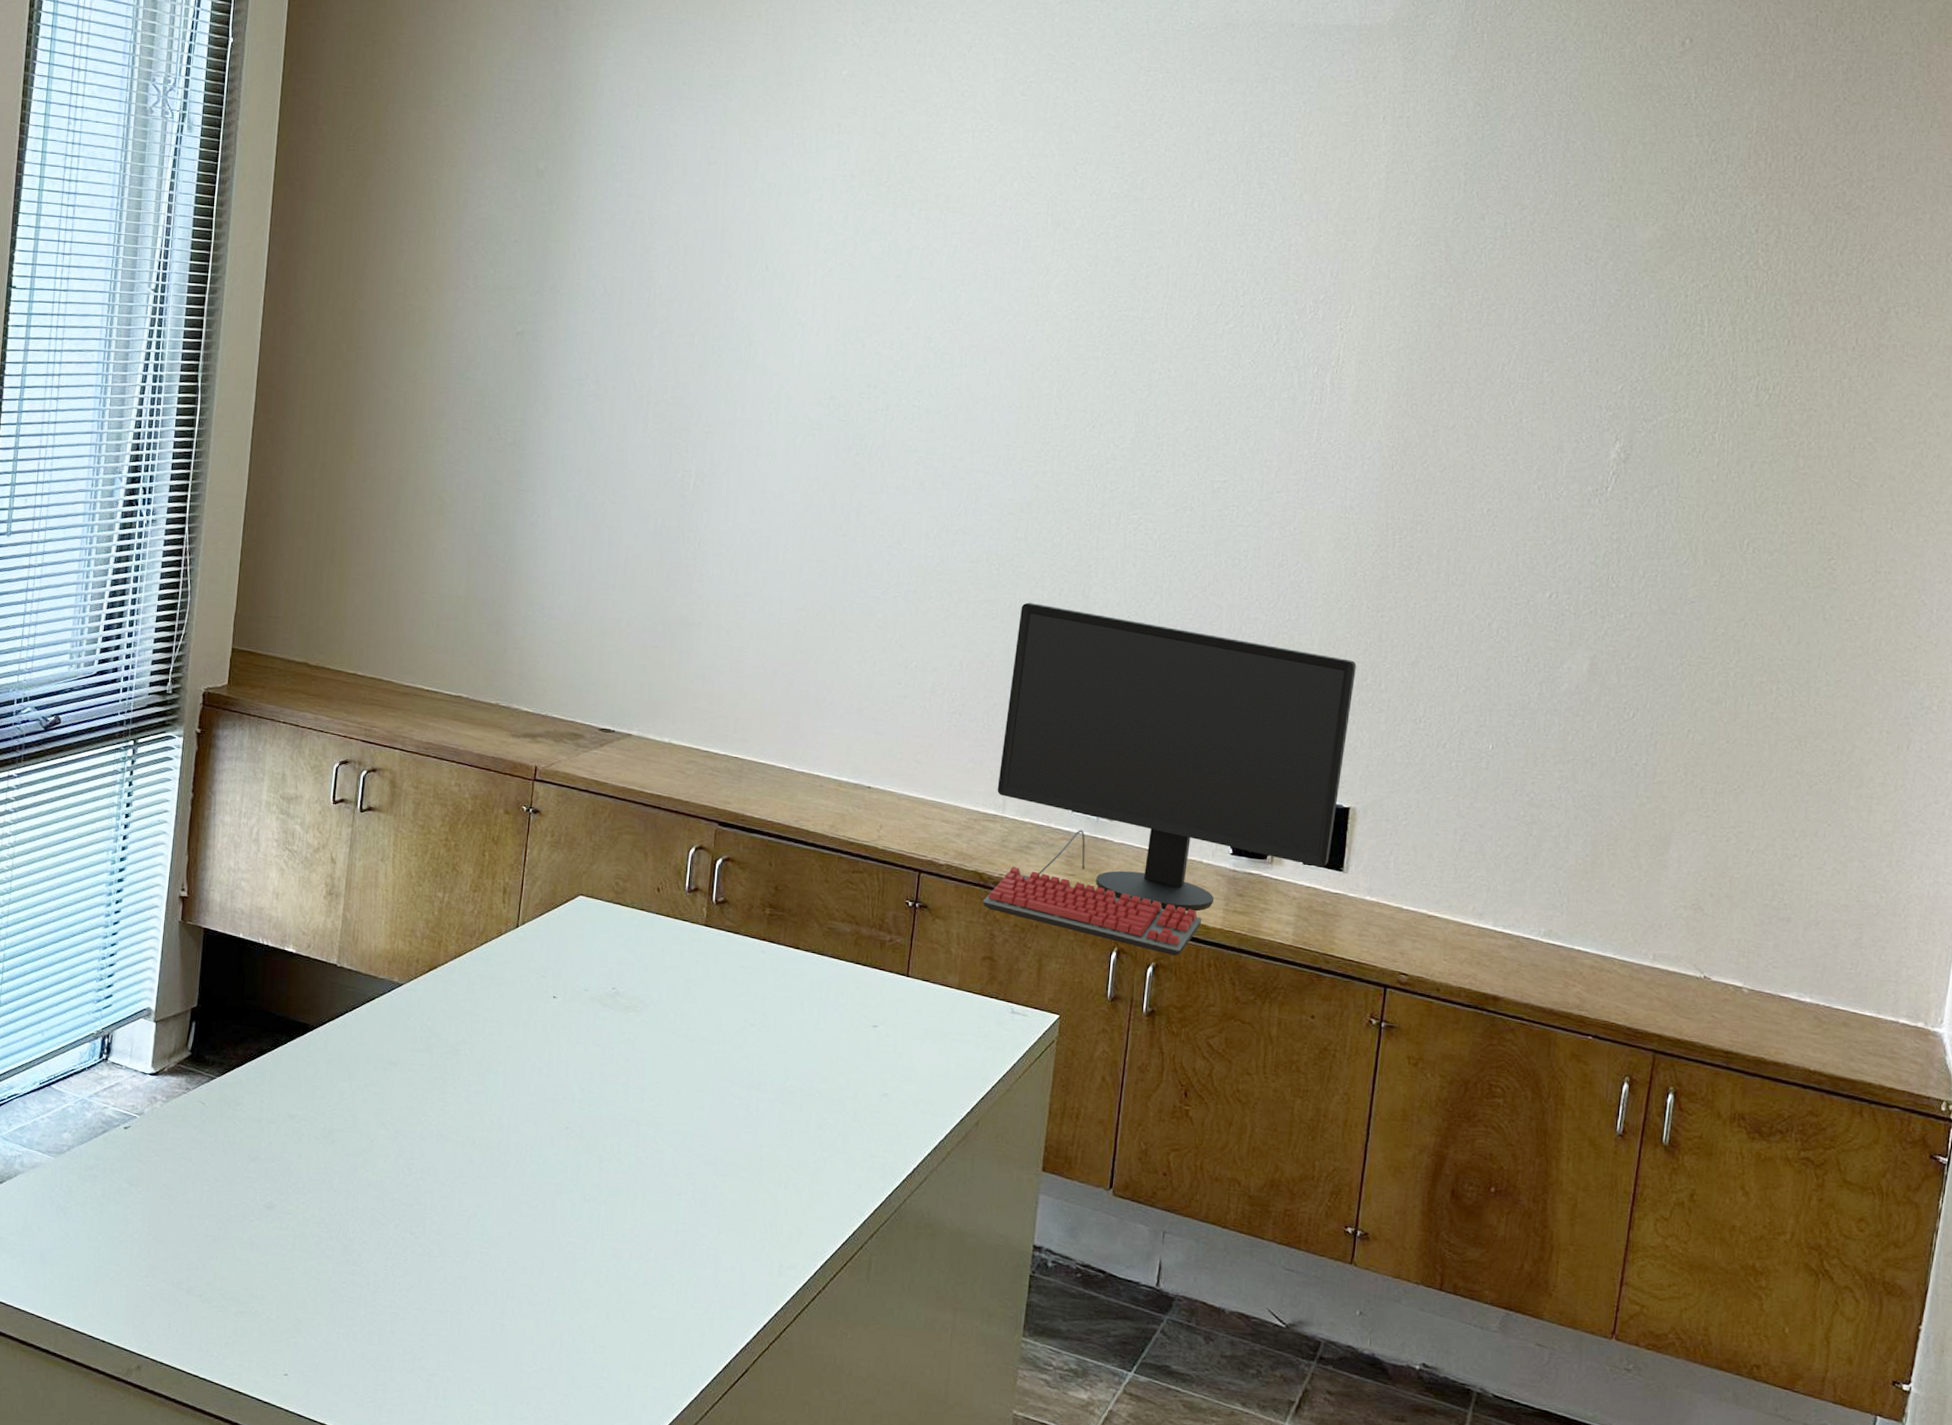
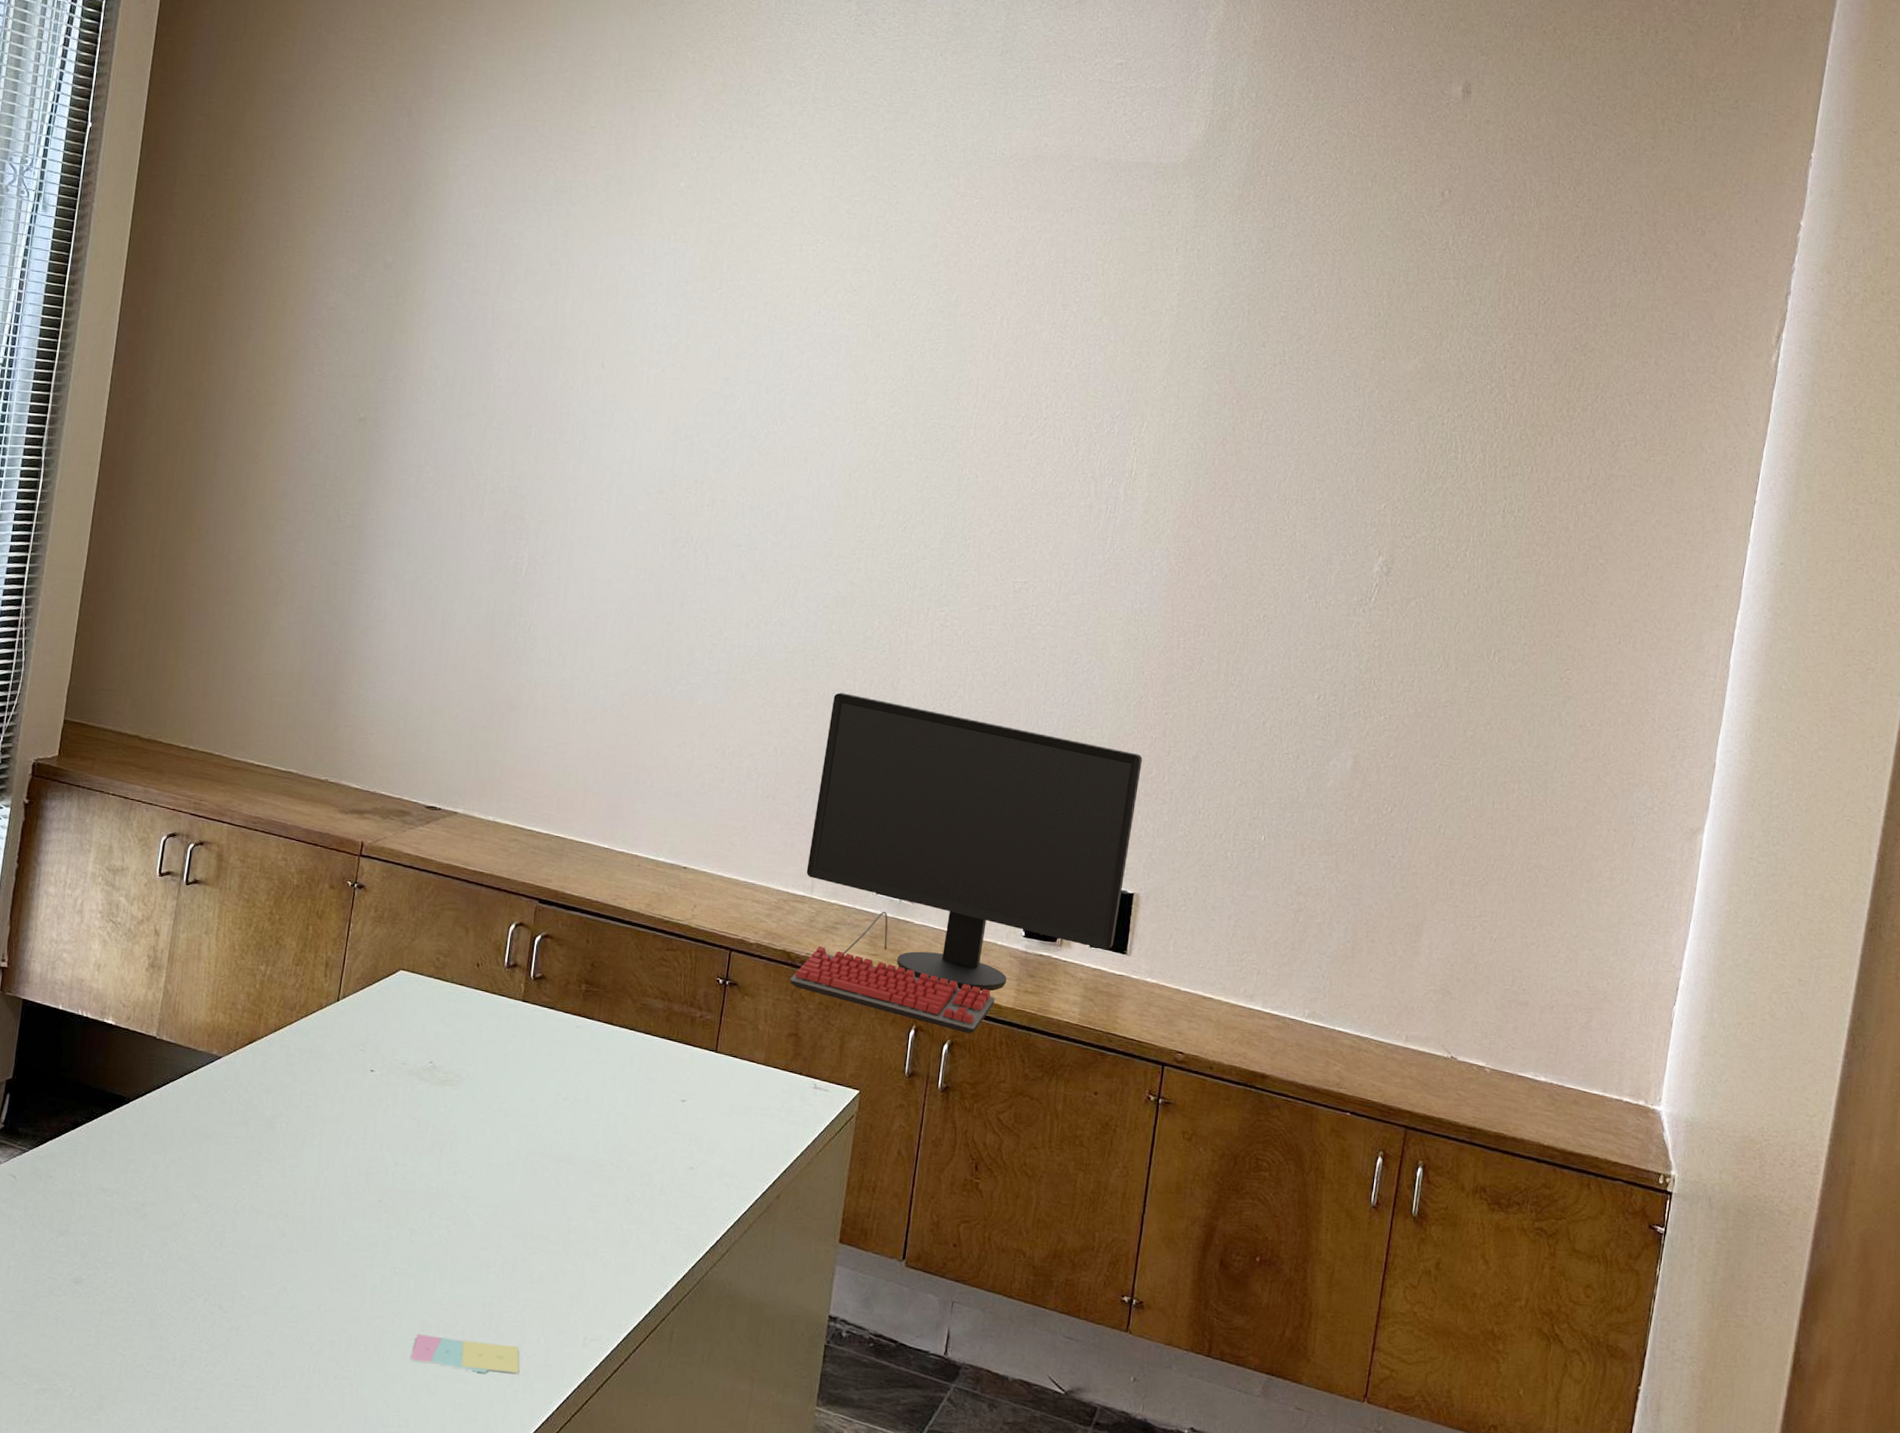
sticky notes: none [603,1260,715,1301] -> present [409,1333,520,1374]

